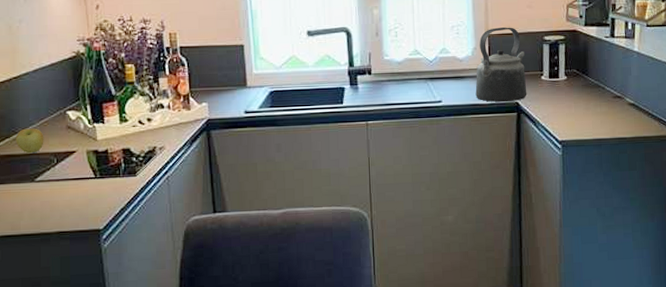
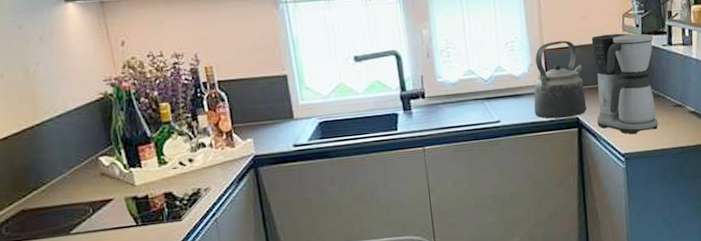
apple: present [15,128,44,154] -> none [44,177,77,205]
coffee maker: none [535,23,597,123] -> present [591,33,658,135]

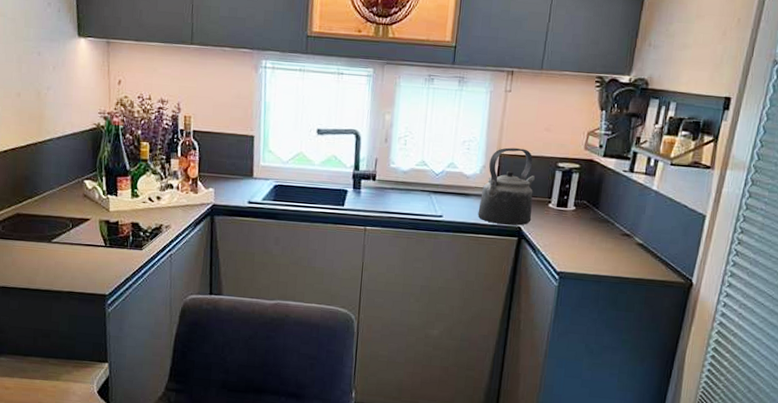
coffee maker: present [591,33,658,135] -> none [539,149,616,255]

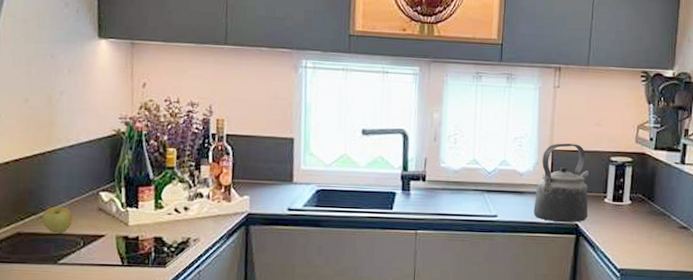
apple: none [36,191,63,216] -> present [42,206,73,234]

